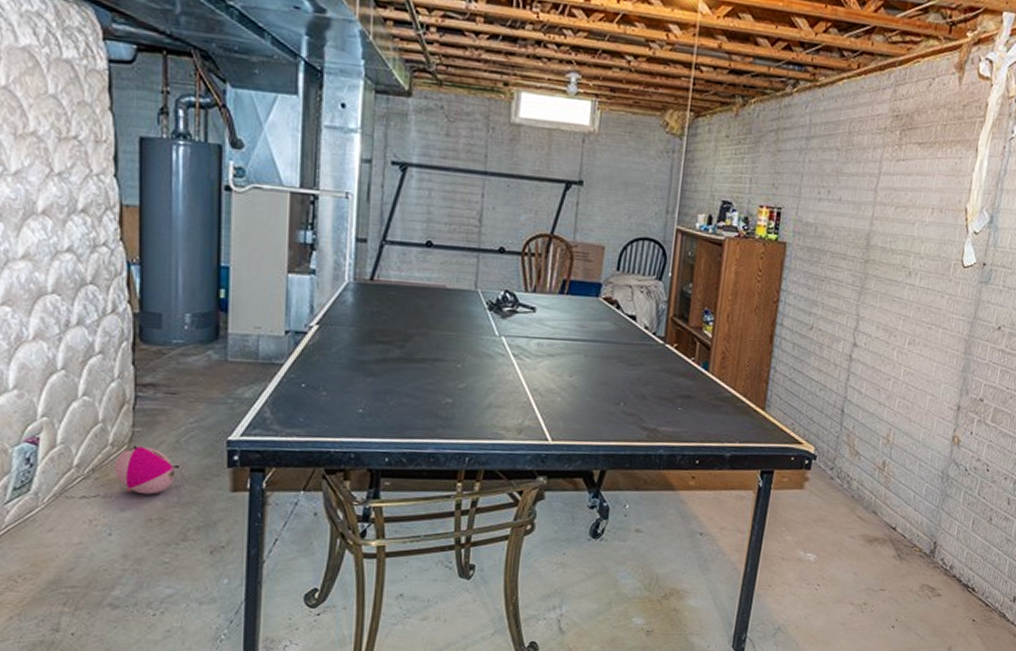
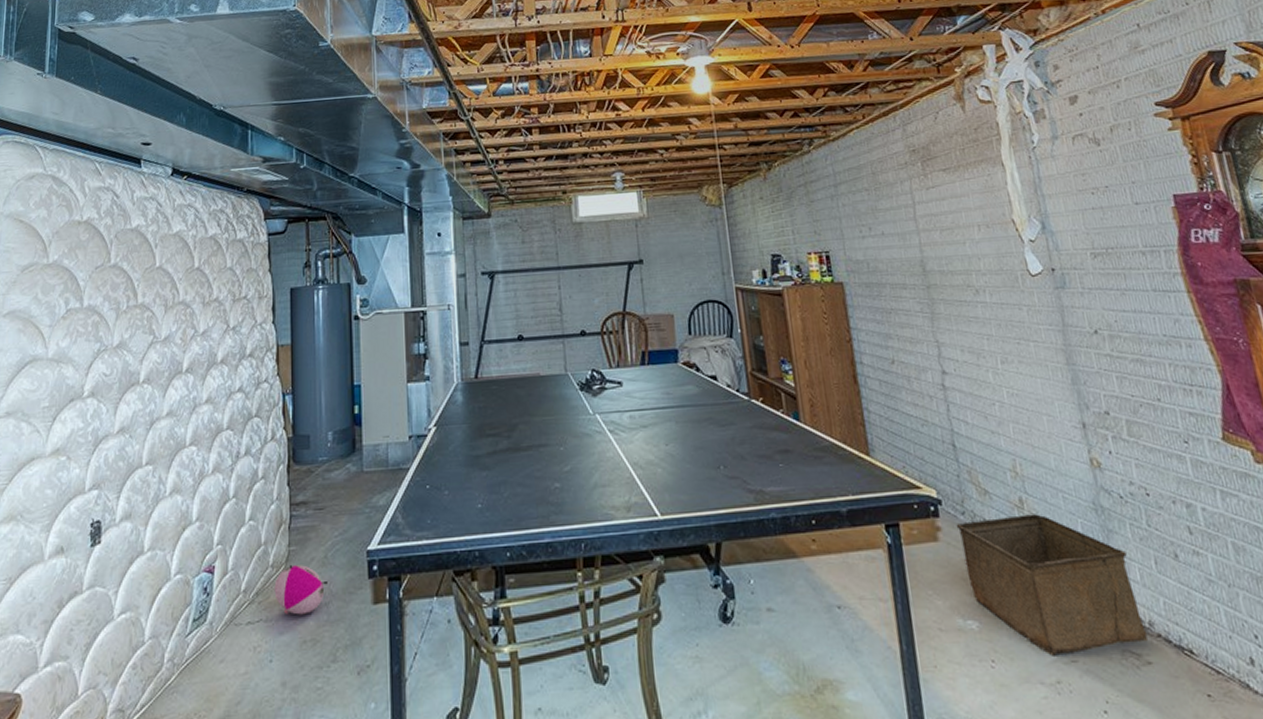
storage bin: none [819,475,953,585] -> present [956,514,1148,656]

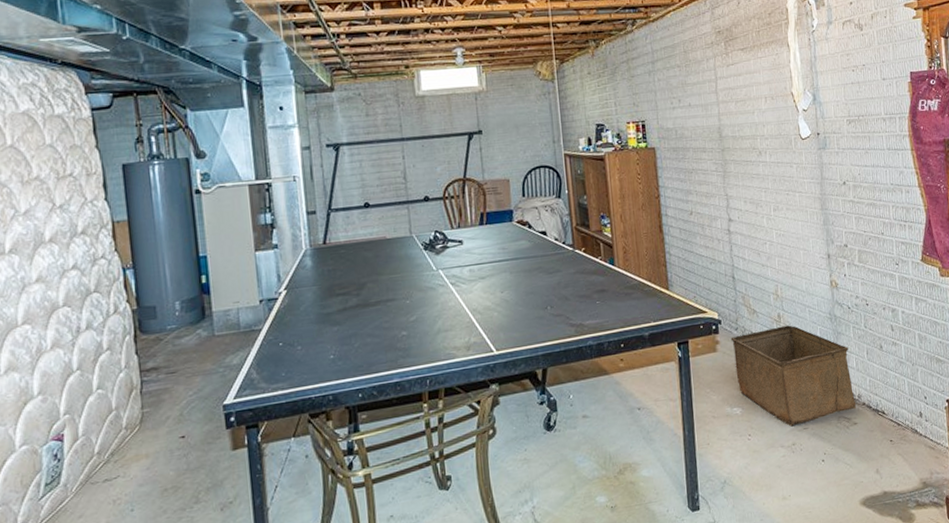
ball: present [274,564,325,615] -> none [129,424,183,469]

